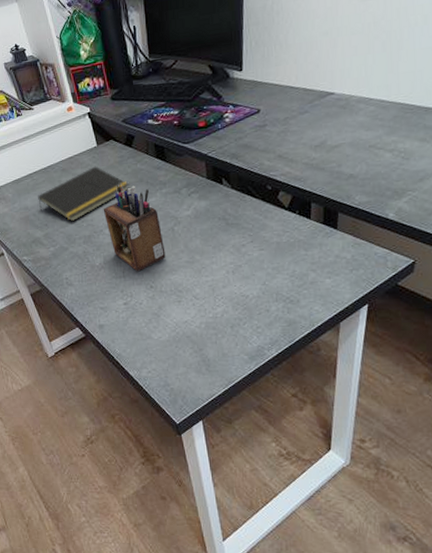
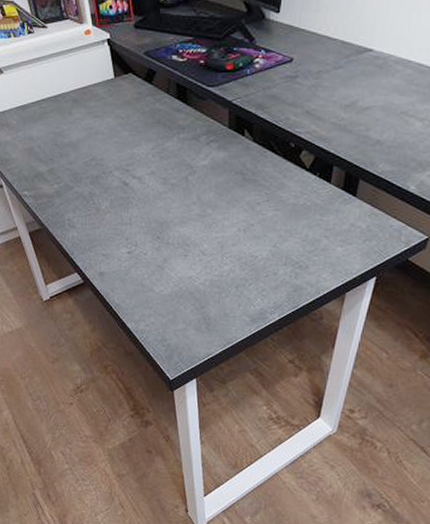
notepad: present [38,166,130,222] -> none [45,100,146,159]
desk organizer: present [103,182,166,272] -> none [114,121,177,220]

